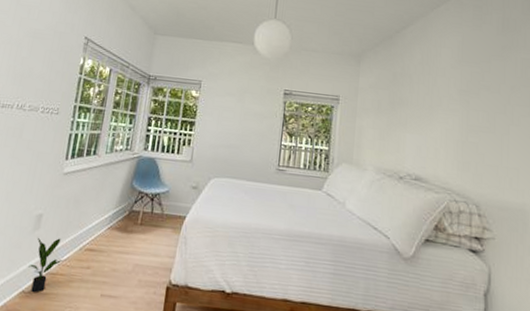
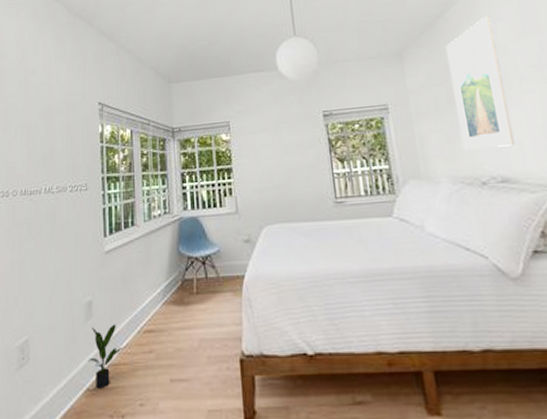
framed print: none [392,40,438,152] -> present [445,15,516,150]

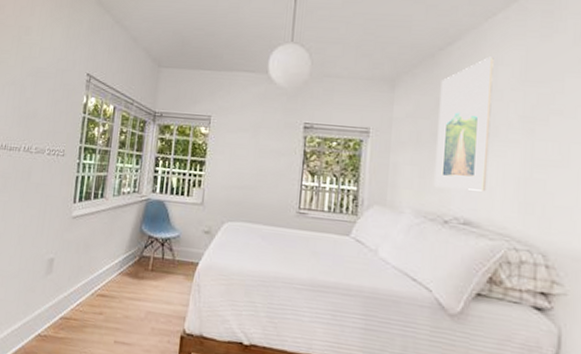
potted plant: present [87,324,124,390] -> none [42,281,77,337]

